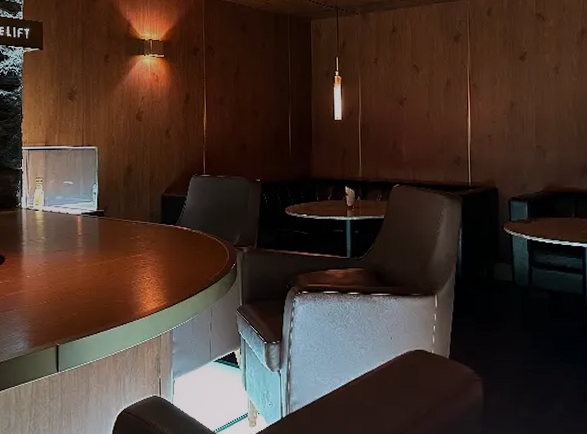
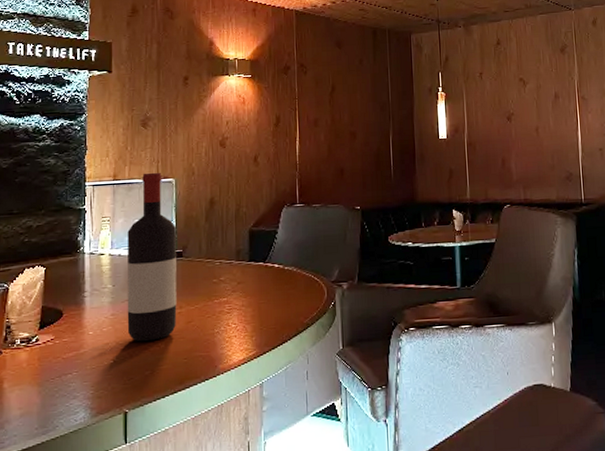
wine bottle: none [57,140,100,287] -> present [127,172,177,342]

